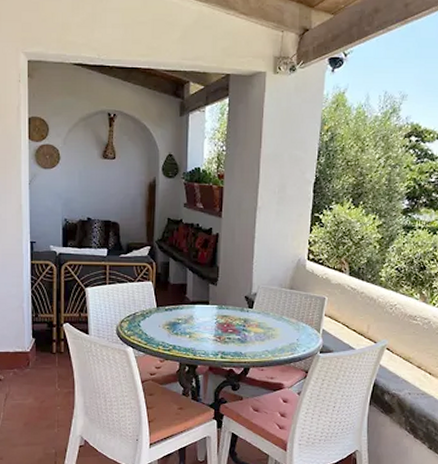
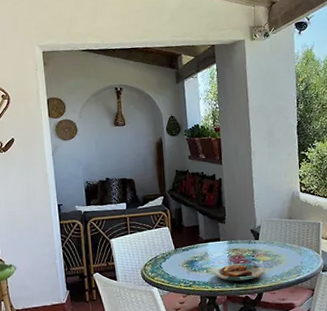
plate: none [197,332,256,352] -> present [214,263,266,282]

